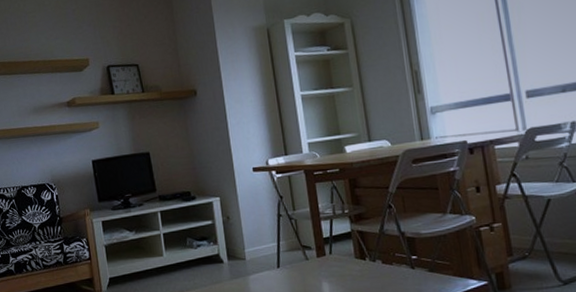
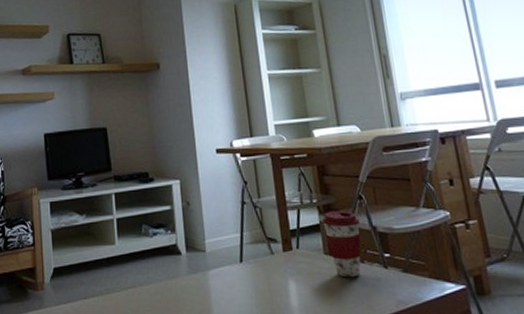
coffee cup: none [353,219,390,278] -> present [322,211,362,278]

